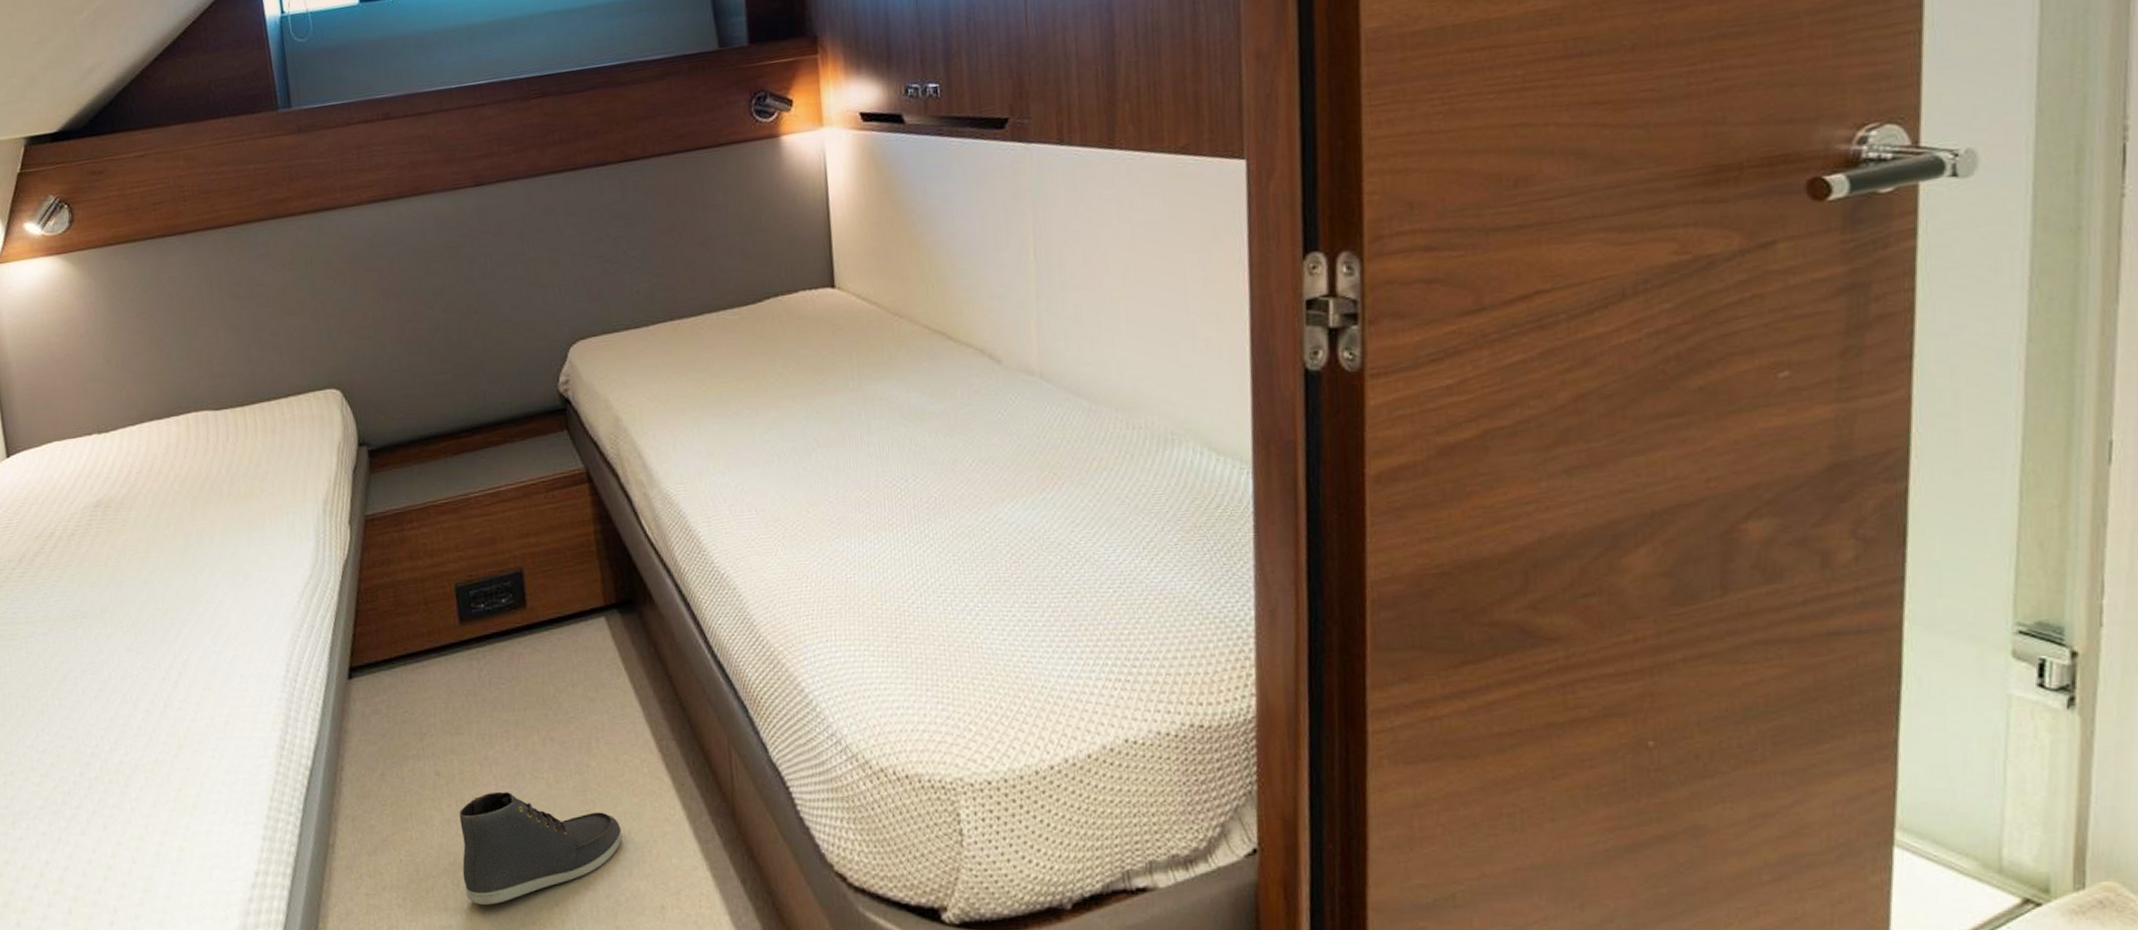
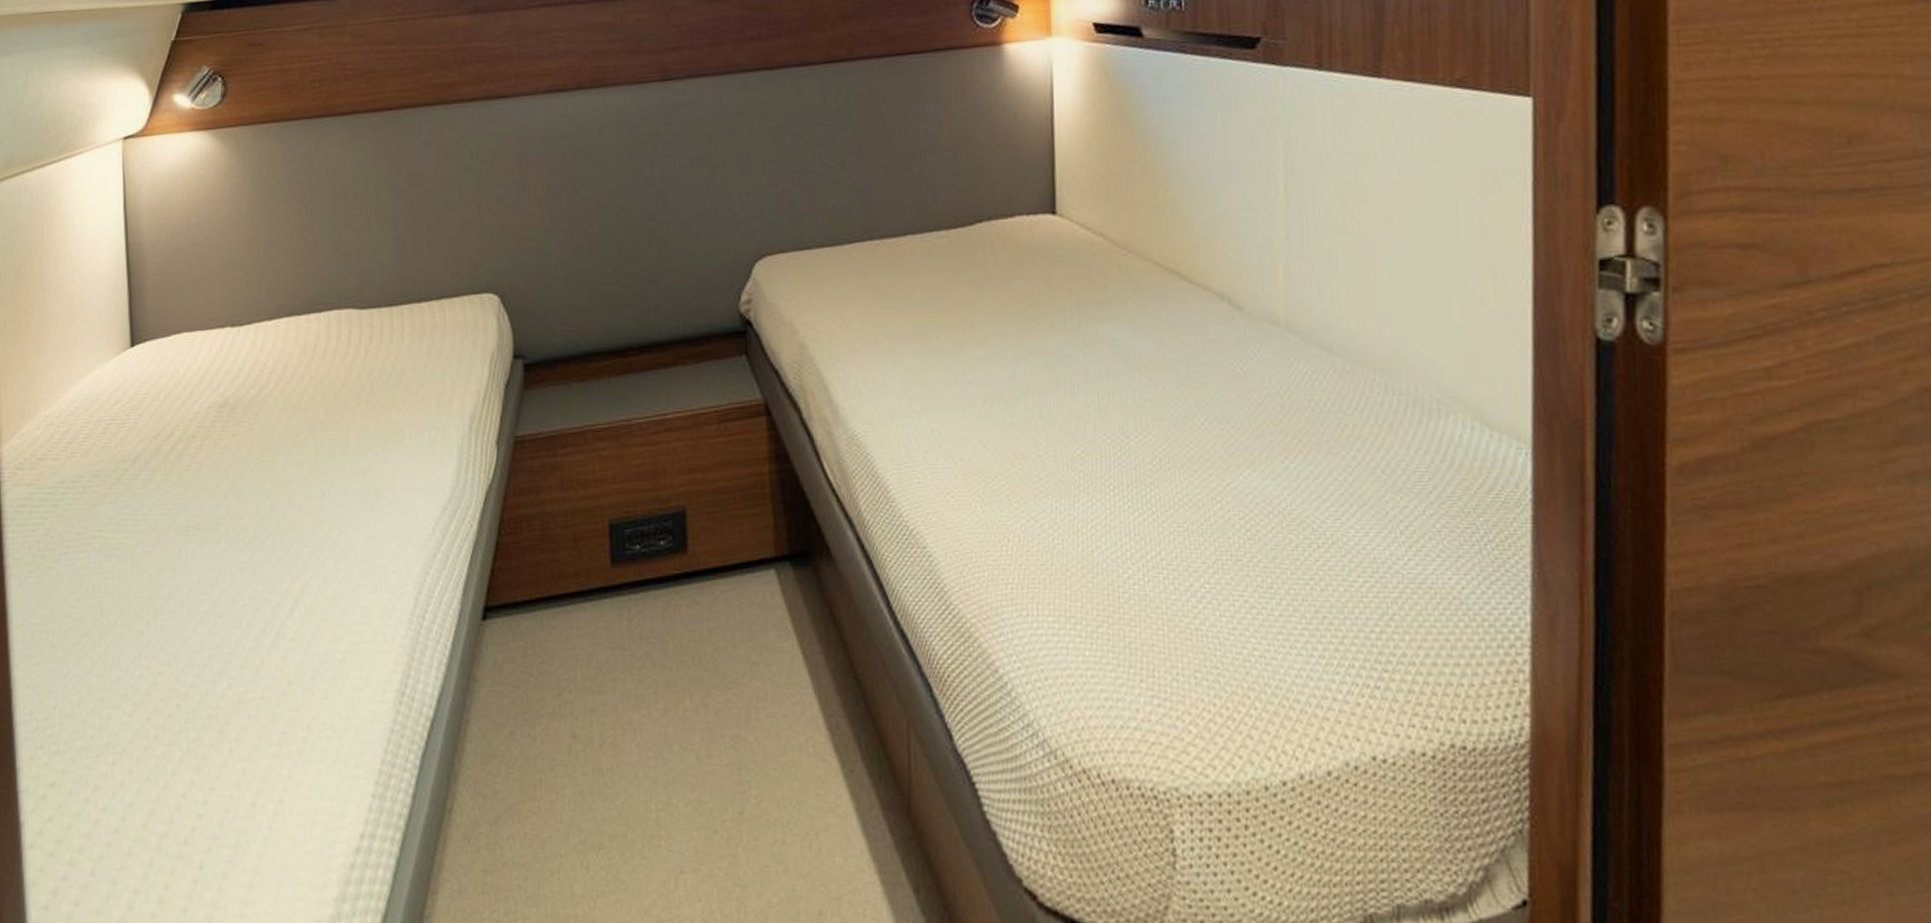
sneaker: present [459,791,623,906] -> none [594,762,779,895]

